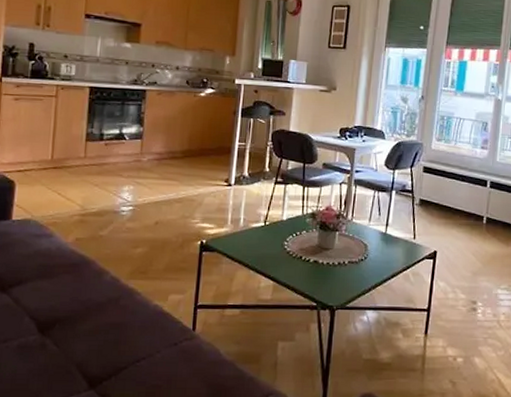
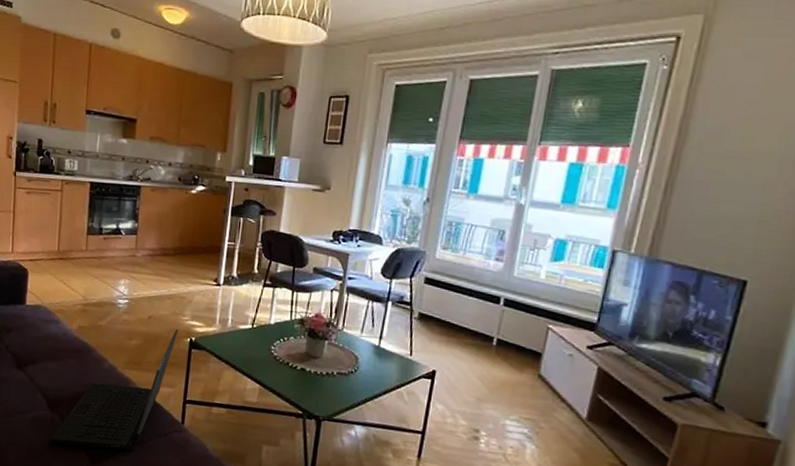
laptop: none [40,232,188,371] -> present [50,328,179,451]

